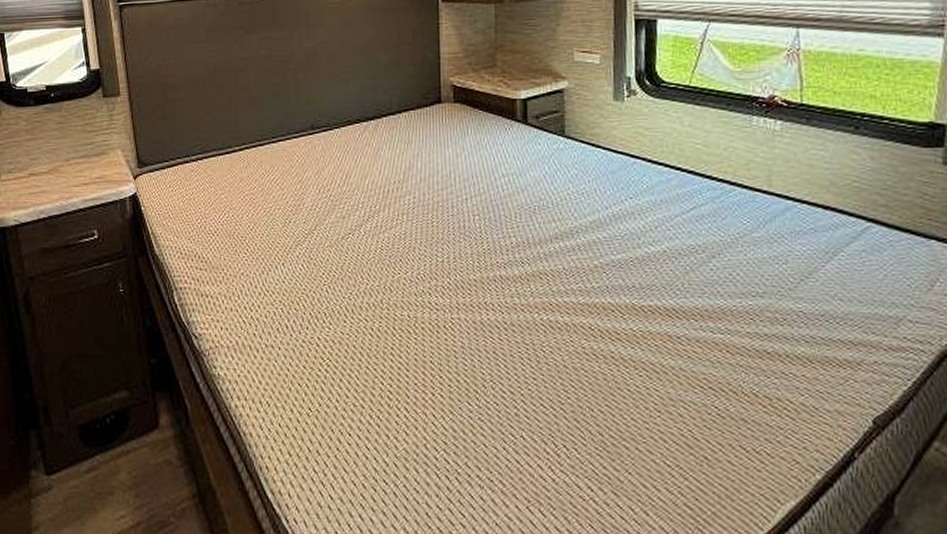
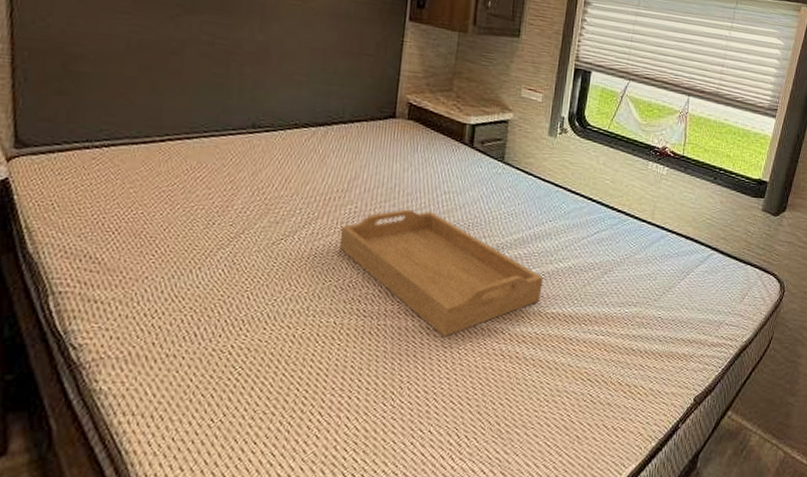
serving tray: none [402,196,632,333] -> present [338,209,543,338]

